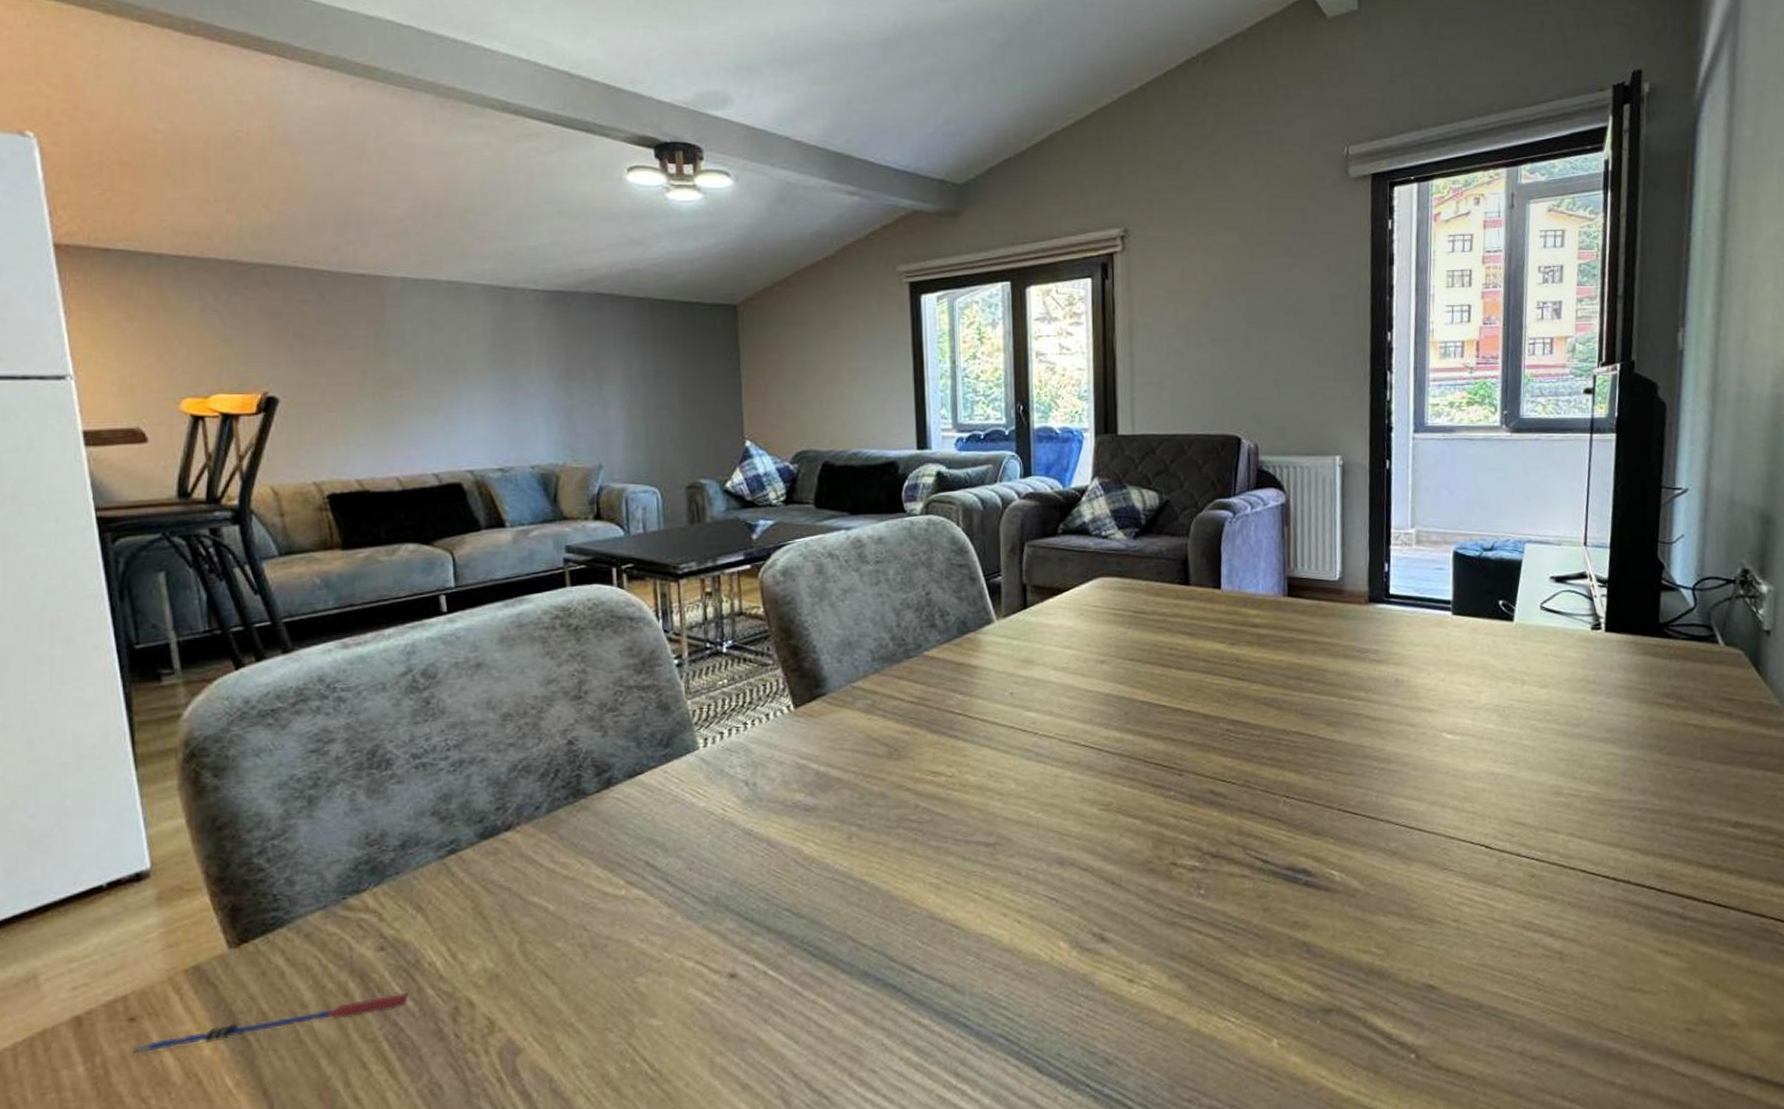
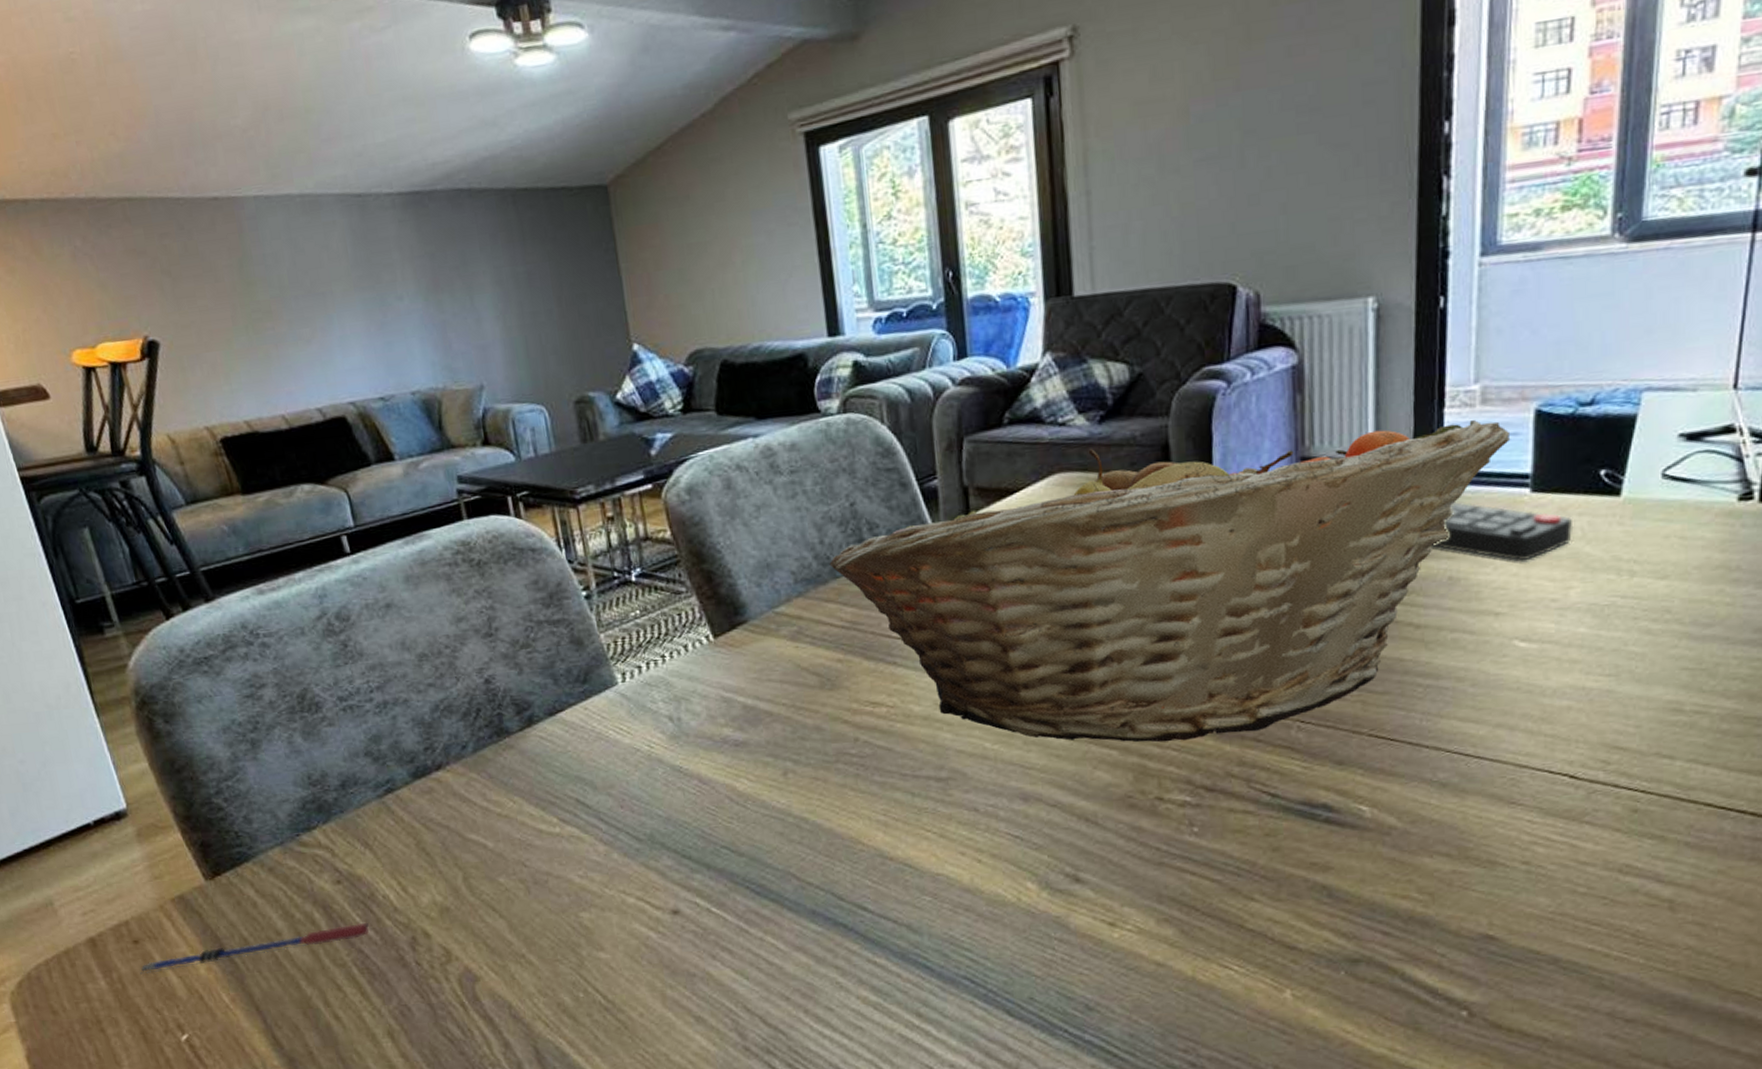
fruit basket: none [904,556,1437,813] -> present [829,420,1511,743]
remote control: none [1382,619,1482,668] -> present [1430,502,1574,561]

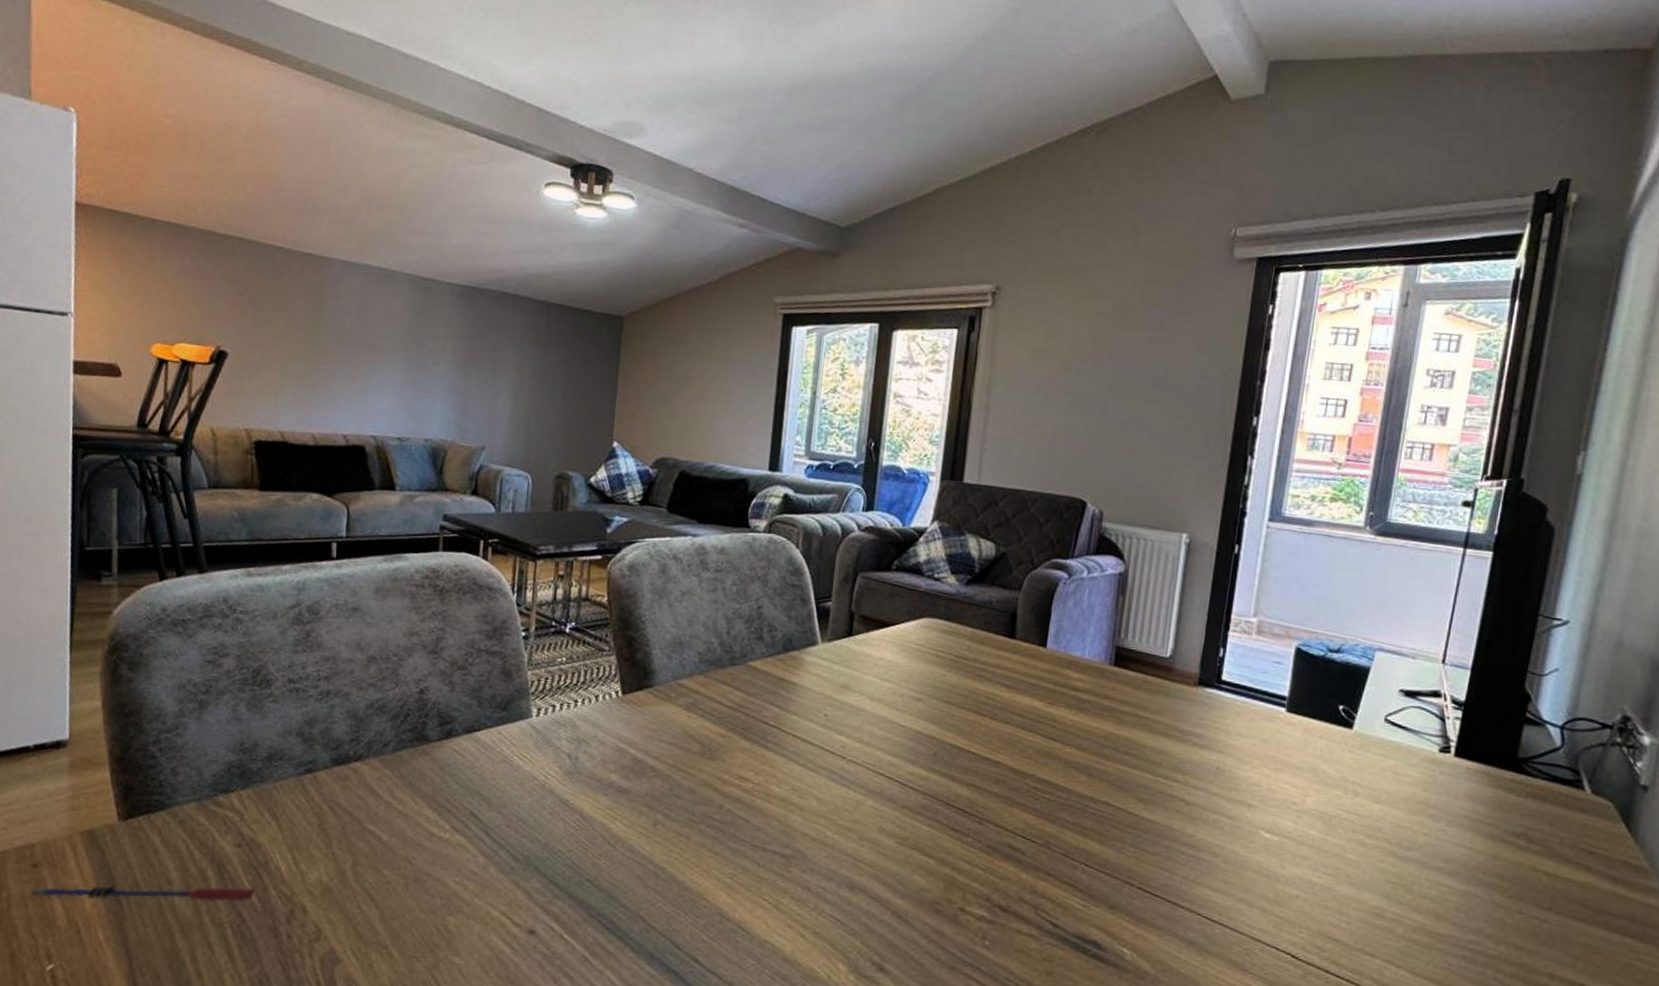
fruit basket: present [829,420,1511,743] -> none [731,603,1276,866]
remote control: present [1430,502,1574,561] -> none [1205,707,1315,766]

